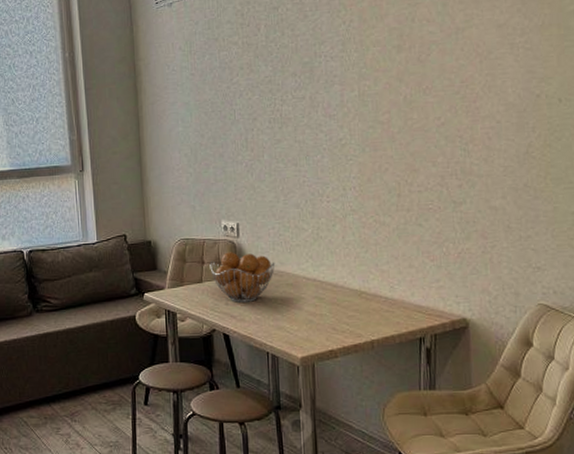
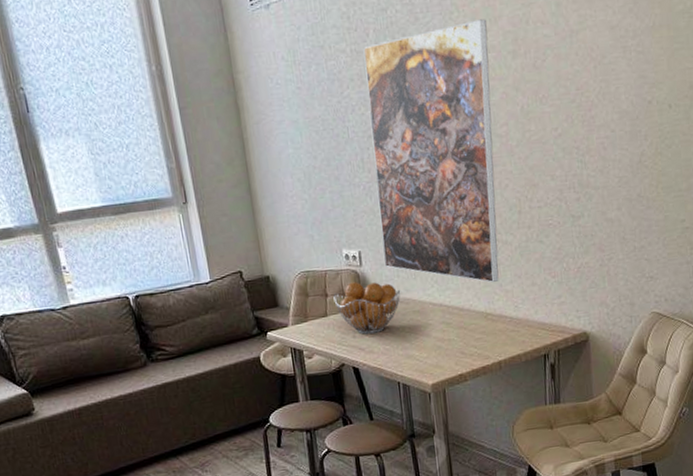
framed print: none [254,17,375,262] -> present [363,19,499,283]

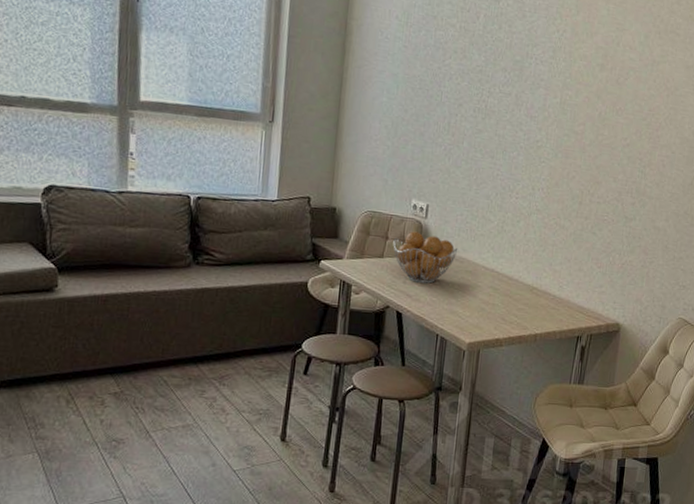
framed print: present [363,19,499,283] -> none [448,27,584,261]

